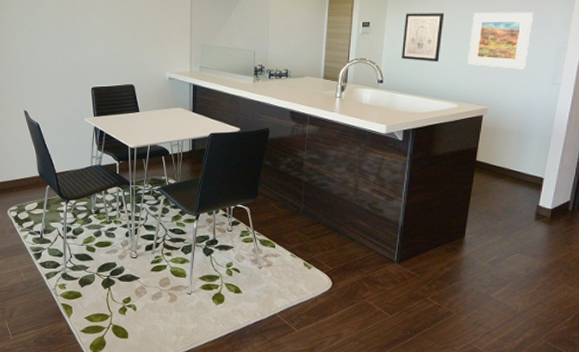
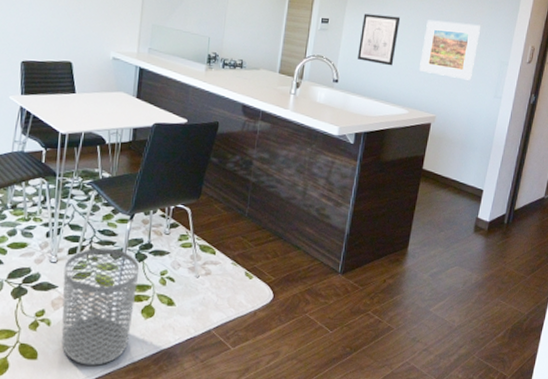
waste bin: none [143,244,208,344] -> present [61,247,140,366]

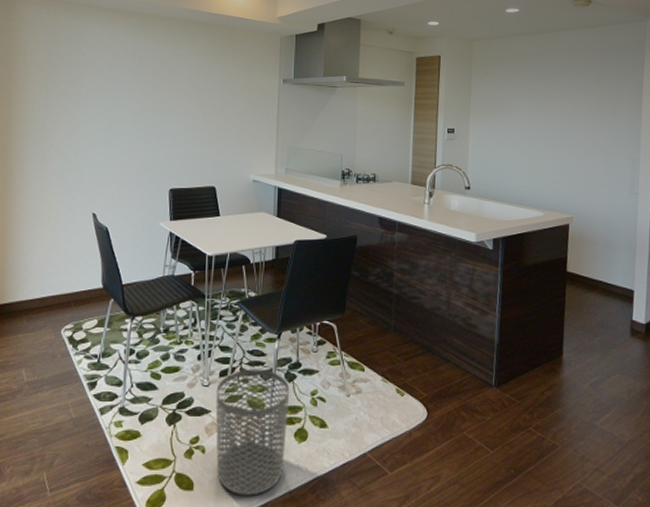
wall art: present [358,13,401,66] -> none [486,121,525,170]
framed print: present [419,20,480,80] -> none [549,122,606,179]

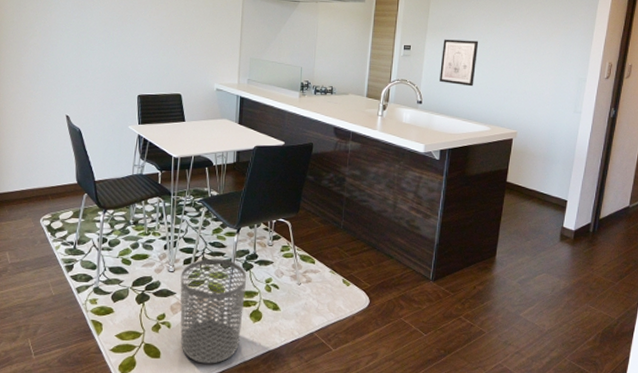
wall art: none [486,121,525,170] -> present [440,39,479,87]

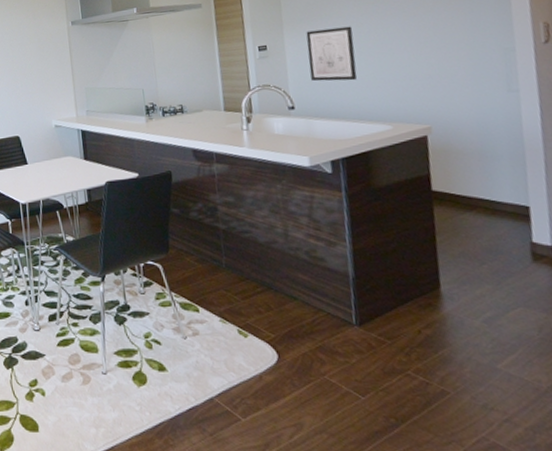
waste bin: present [180,258,247,364] -> none [47,312,126,439]

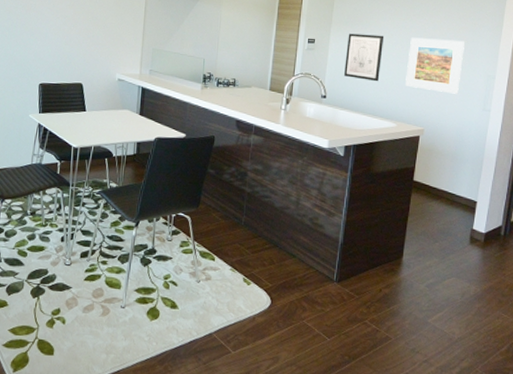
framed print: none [386,13,468,80] -> present [405,37,464,94]

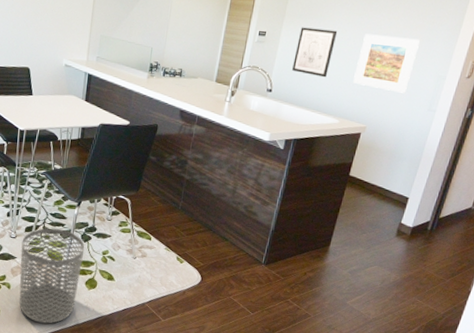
waste bin: none [75,252,145,363] -> present [19,228,85,324]

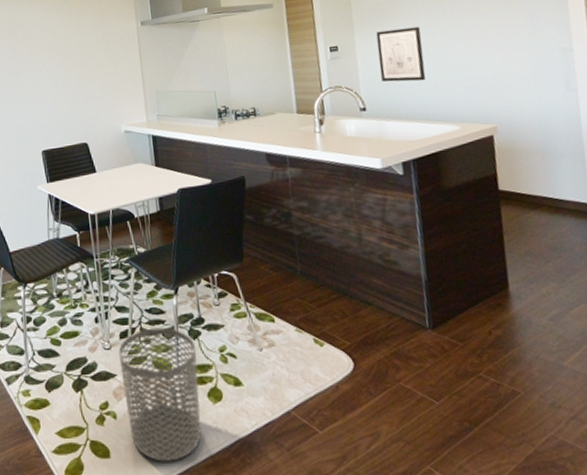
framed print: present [353,33,420,93] -> none [453,13,530,80]

